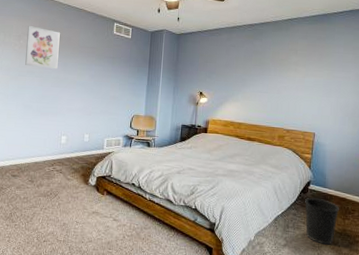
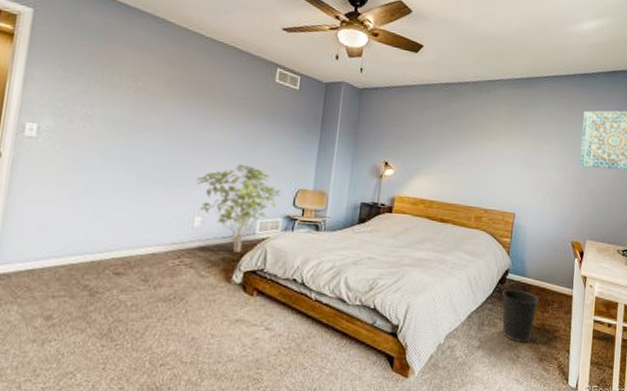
wall art: present [25,26,60,69] -> none [143,62,199,125]
shrub: none [62,96,121,163] -> present [196,163,281,253]

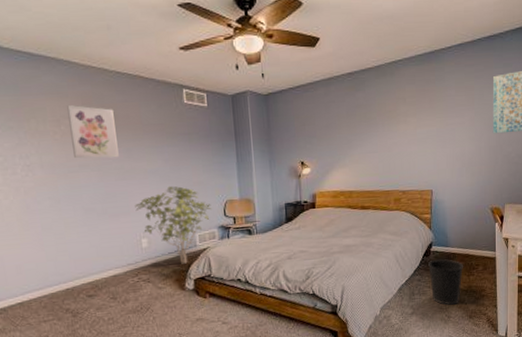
wall art: none [143,62,199,125] -> present [67,105,119,159]

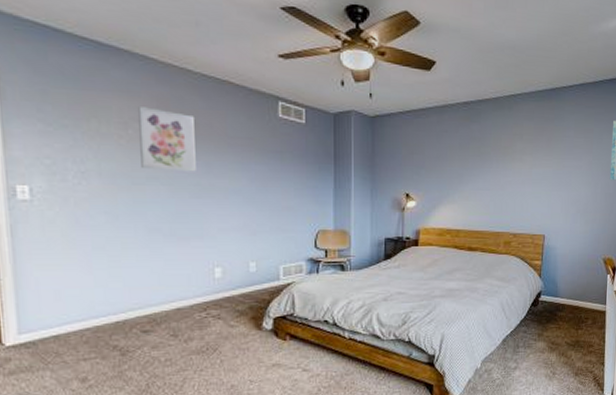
shrub: present [135,186,212,264] -> none [210,209,301,300]
wastebasket: present [428,259,463,305] -> none [536,310,572,361]

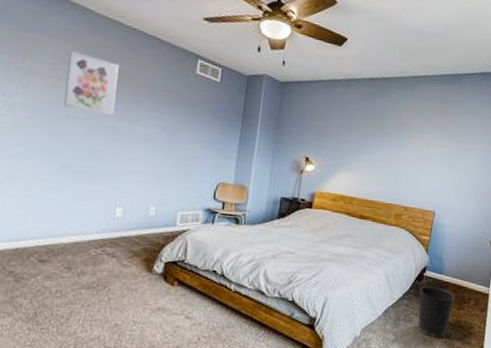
wastebasket: none [536,310,572,361] -> present [418,286,455,338]

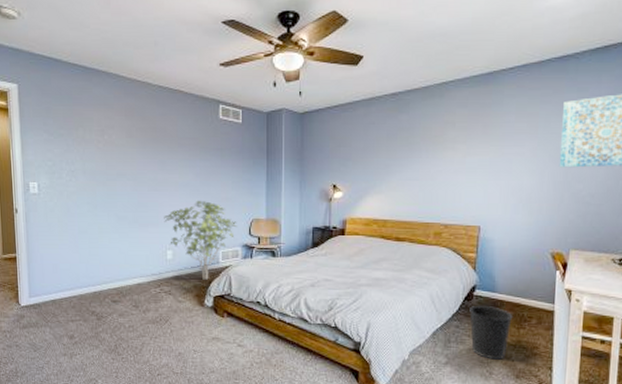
wall art: present [64,51,119,116] -> none [112,116,153,169]
shrub: none [117,155,202,244] -> present [164,200,237,280]

